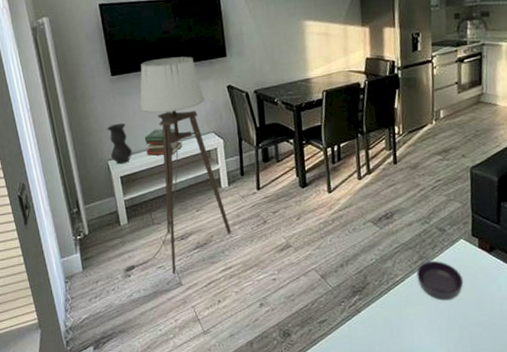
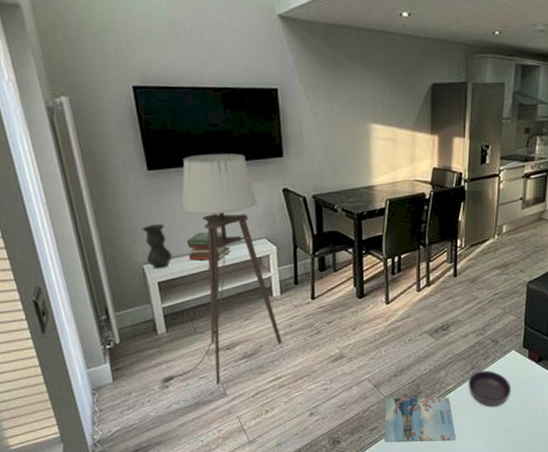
magazine: none [333,288,408,336] -> present [384,397,455,442]

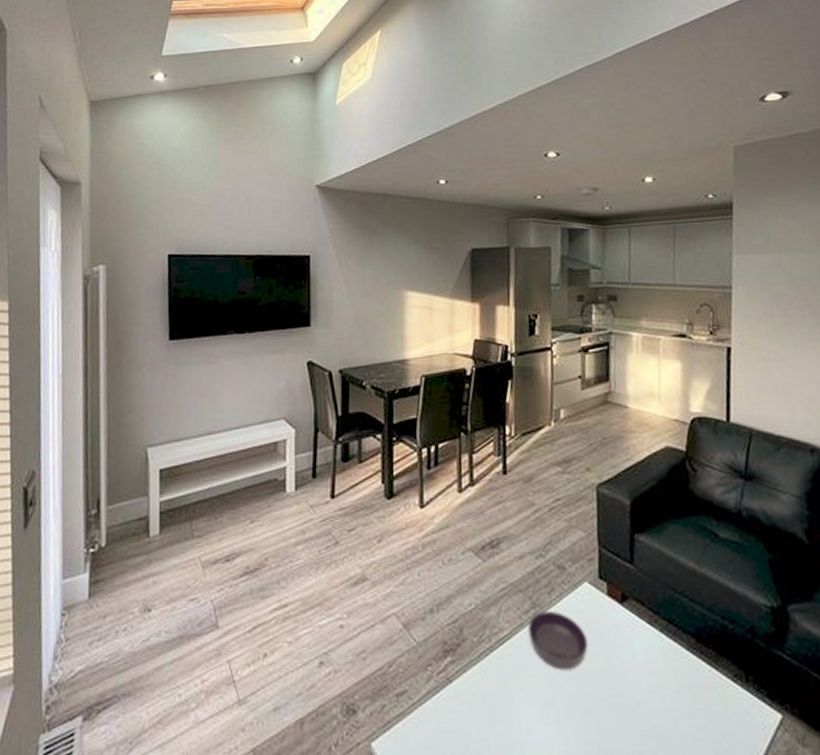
vase: present [141,223,173,269] -> none [152,399,181,453]
floor lamp: present [160,153,282,385] -> none [142,323,292,611]
books: present [186,232,231,261] -> none [197,410,244,446]
magazine: present [384,397,455,442] -> none [415,645,514,723]

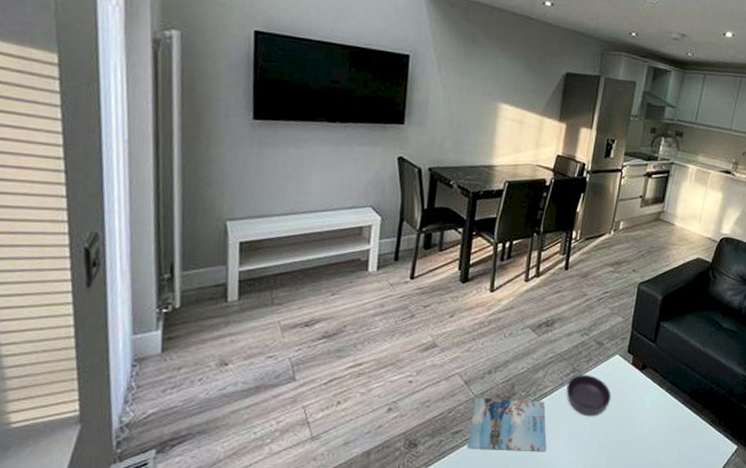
magazine: none [415,645,514,723] -> present [467,397,546,452]

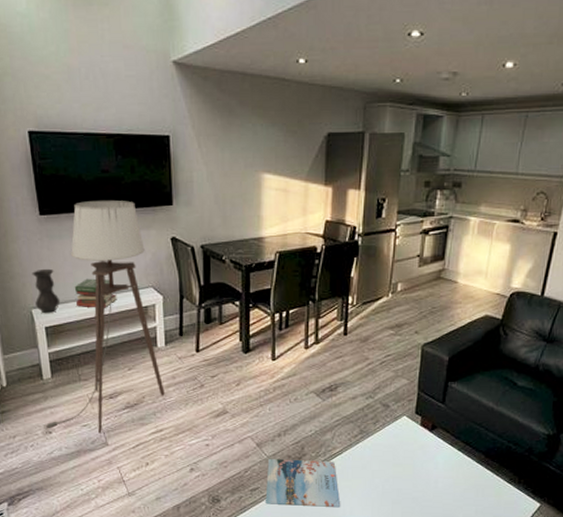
floor lamp: none [219,110,370,367] -> present [44,200,165,434]
vase: none [232,177,263,228] -> present [31,268,61,314]
books: none [280,192,330,226] -> present [74,278,117,308]
bowl: present [566,375,612,417] -> none [355,436,402,475]

